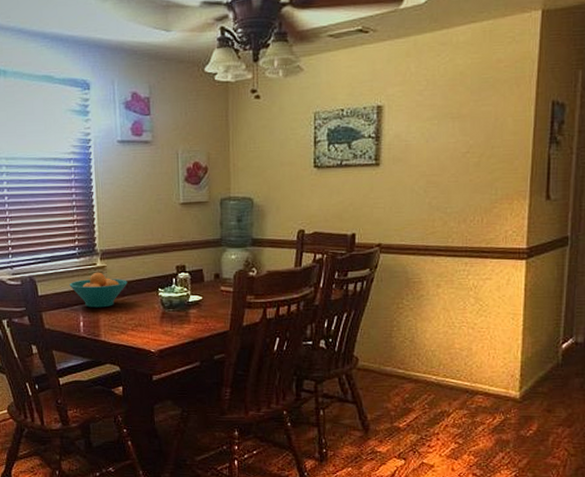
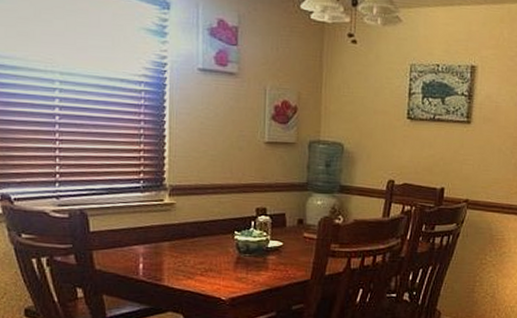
fruit bowl: present [69,272,128,308] -> none [129,209,199,249]

